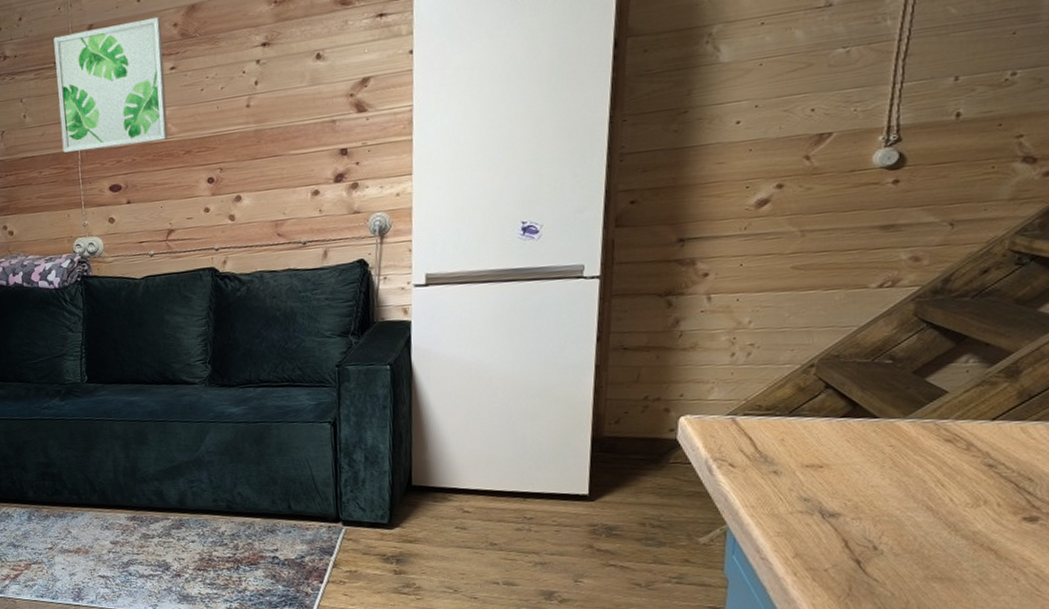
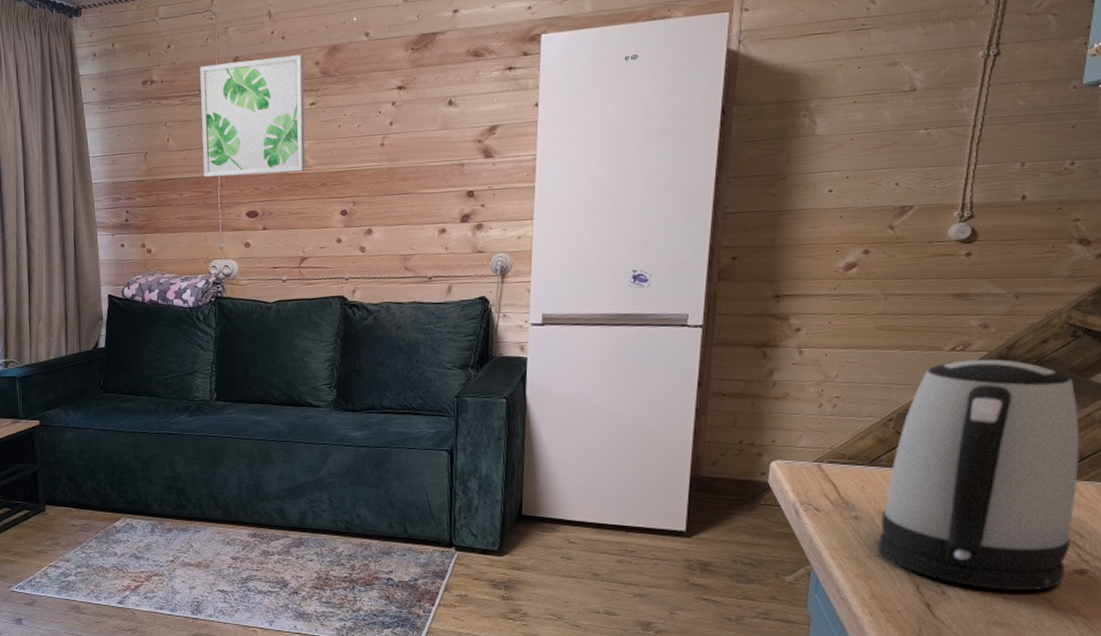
kettle: none [800,294,1027,543] -> present [878,359,1079,591]

